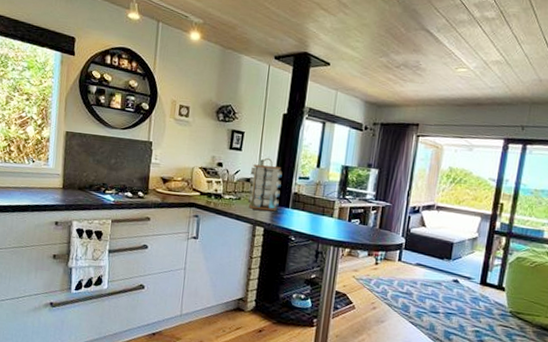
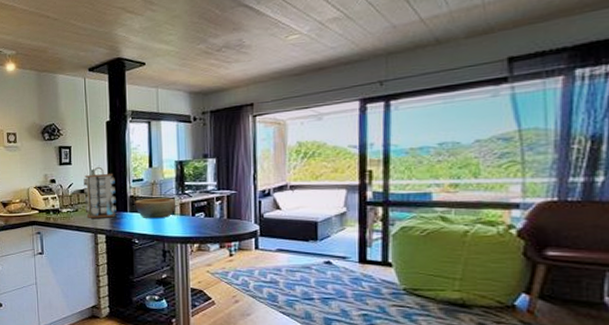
bowl: none [297,197,337,219] -> present [135,198,176,218]

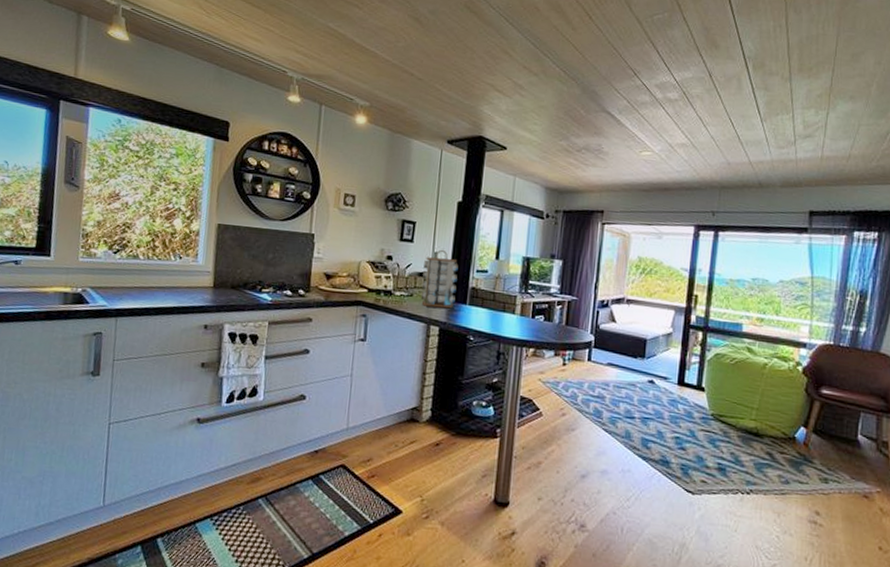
bowl: present [135,198,176,218] -> none [475,292,518,316]

